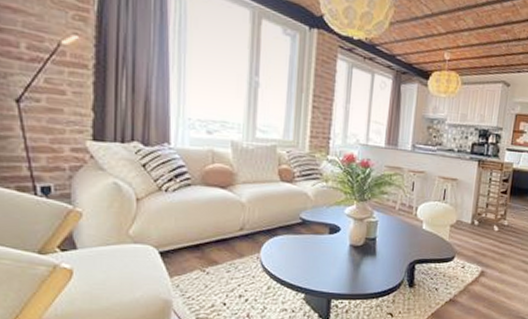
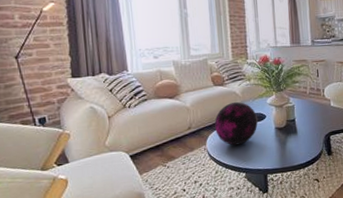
decorative orb: none [274,205,330,259] -> present [215,101,258,146]

